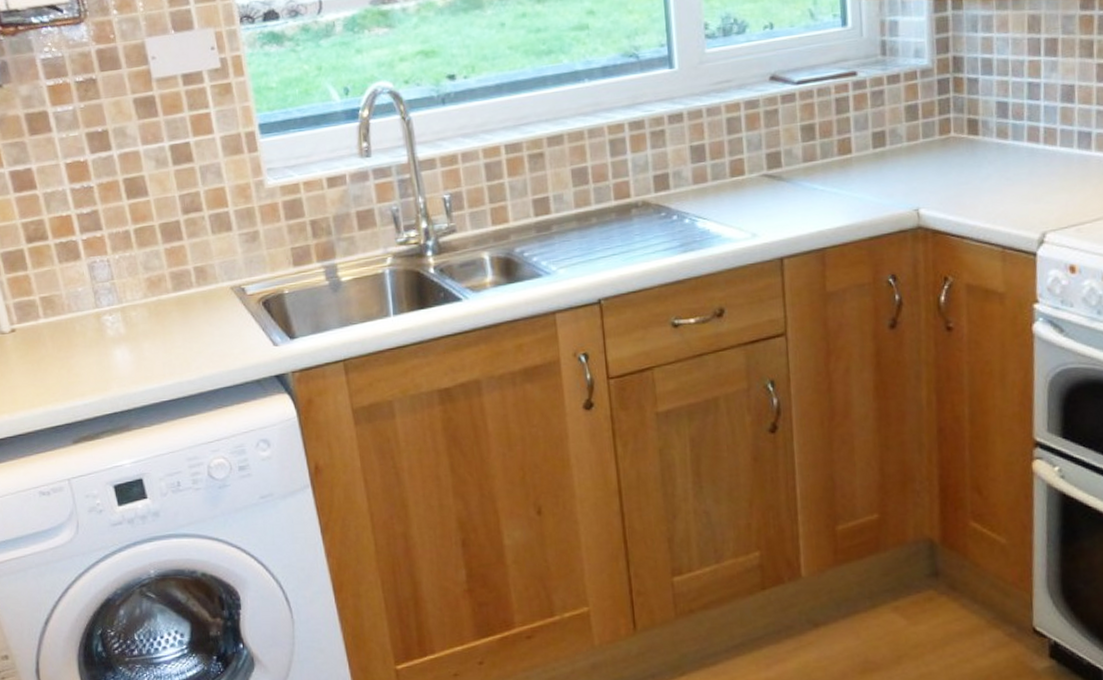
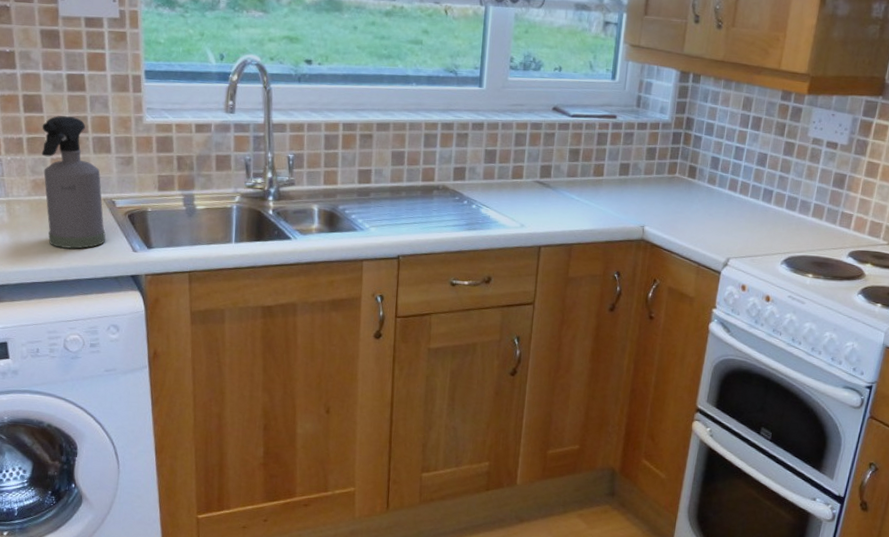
spray bottle: none [149,194,241,355] -> present [41,116,106,249]

